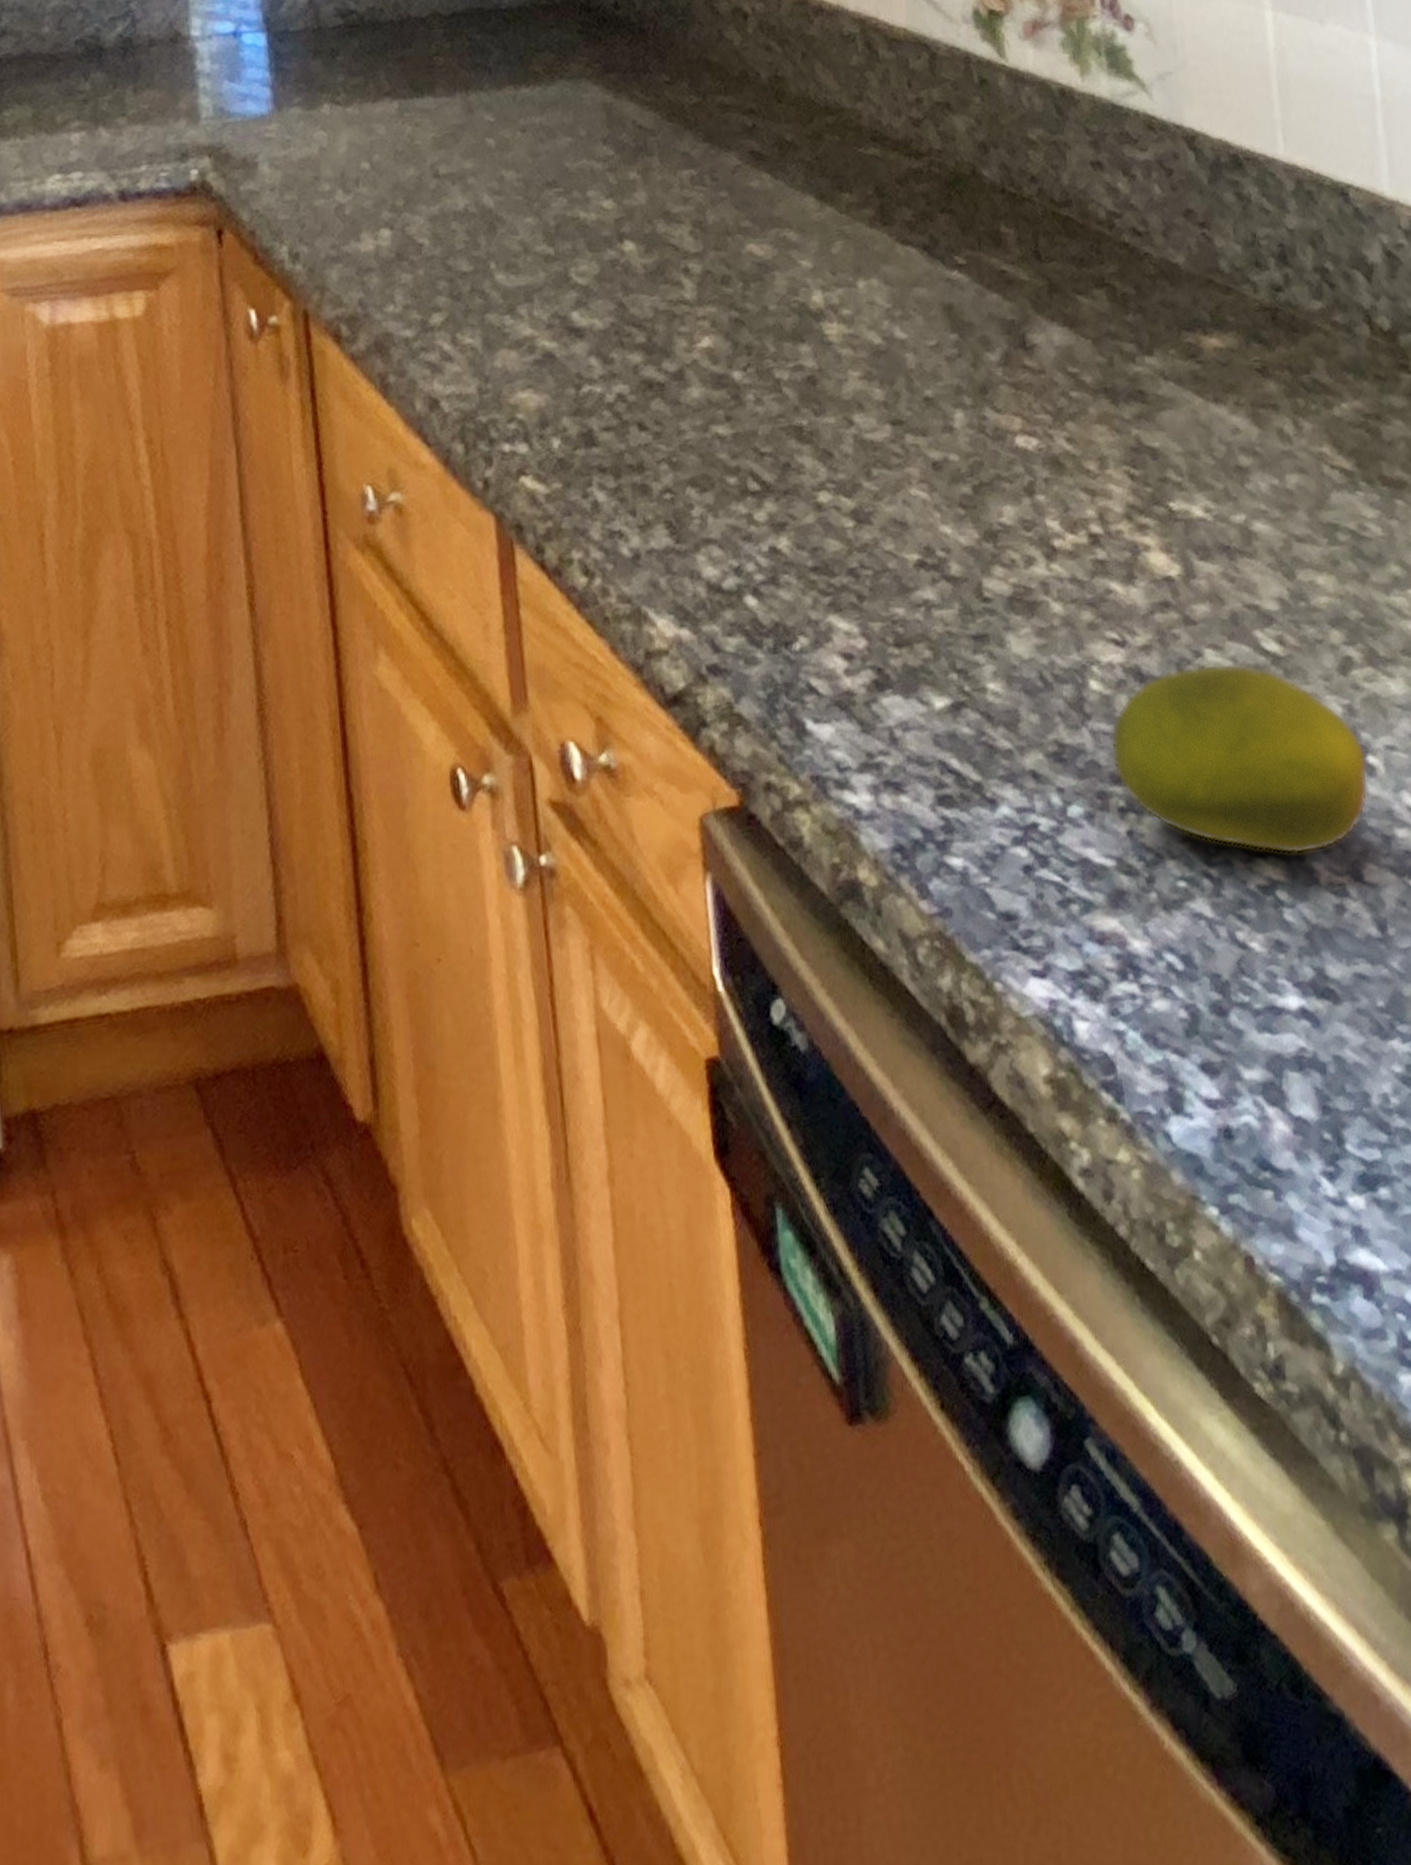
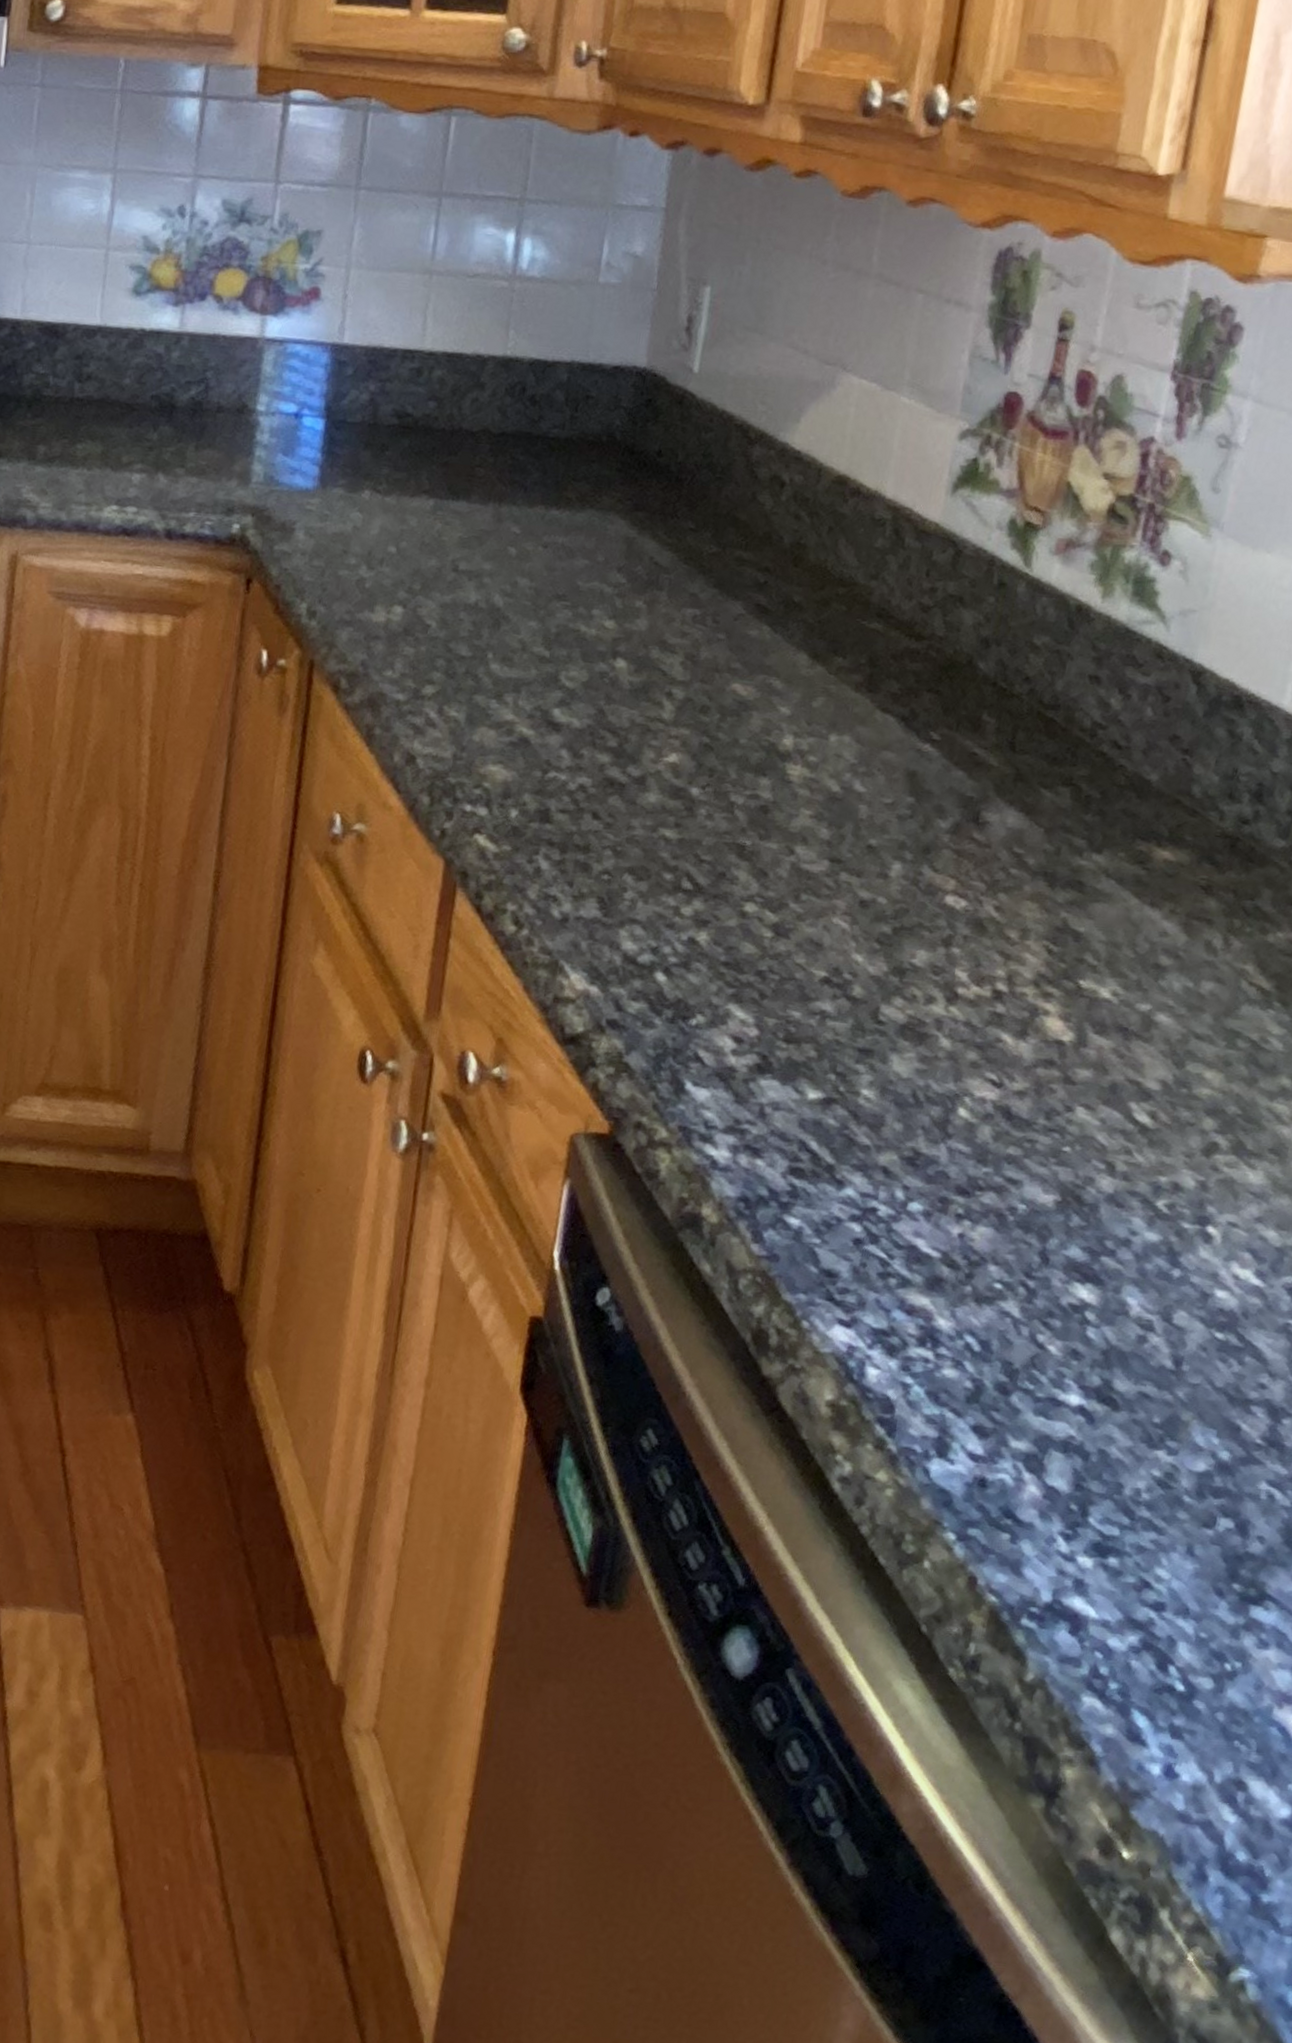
fruit: present [1110,663,1369,855] -> none [961,1116,1208,1290]

